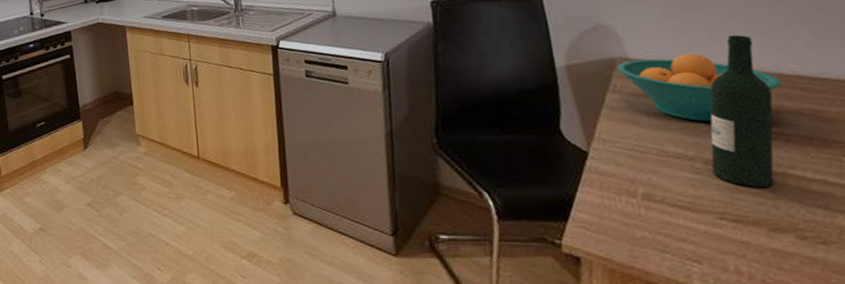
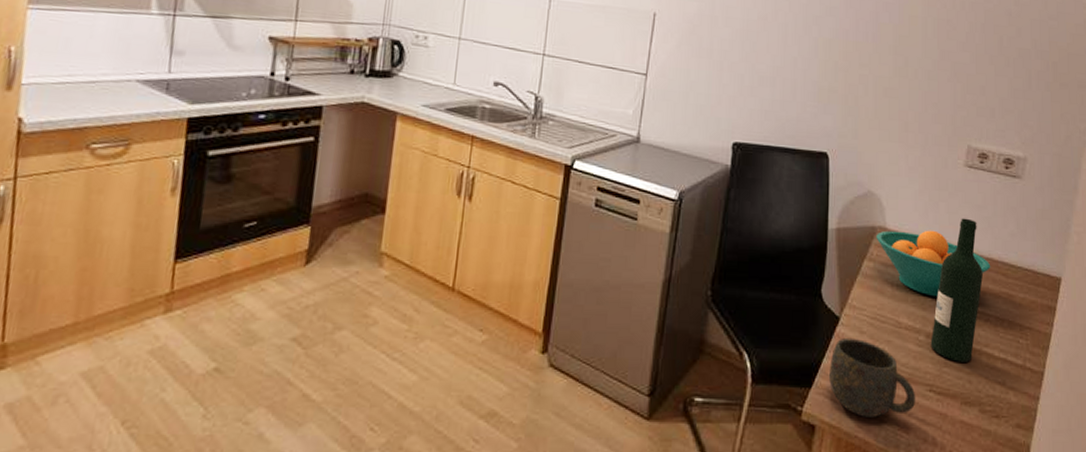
mug: none [585,170,705,248] -> present [829,337,916,417]

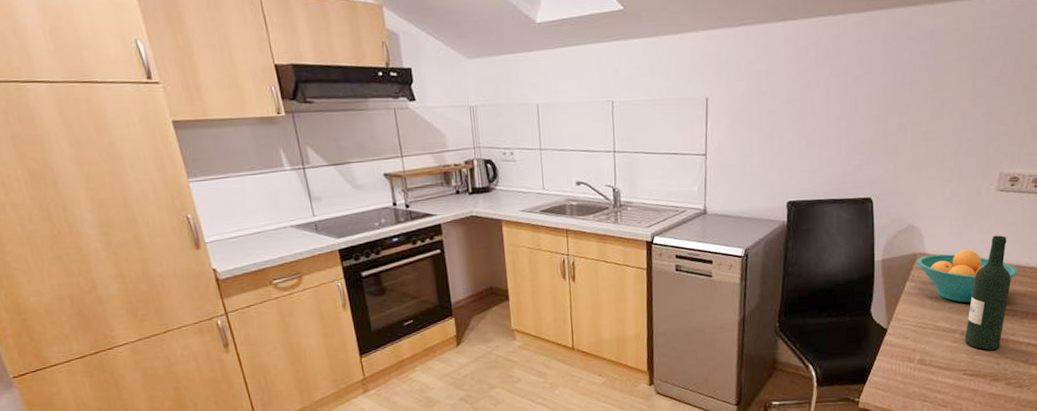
mug: present [829,337,916,417] -> none [880,343,953,400]

